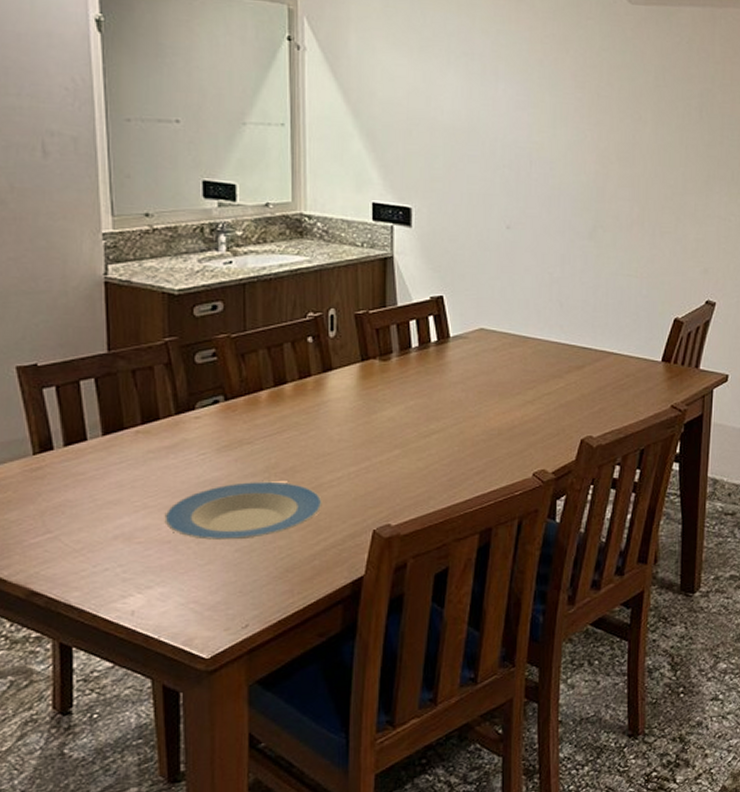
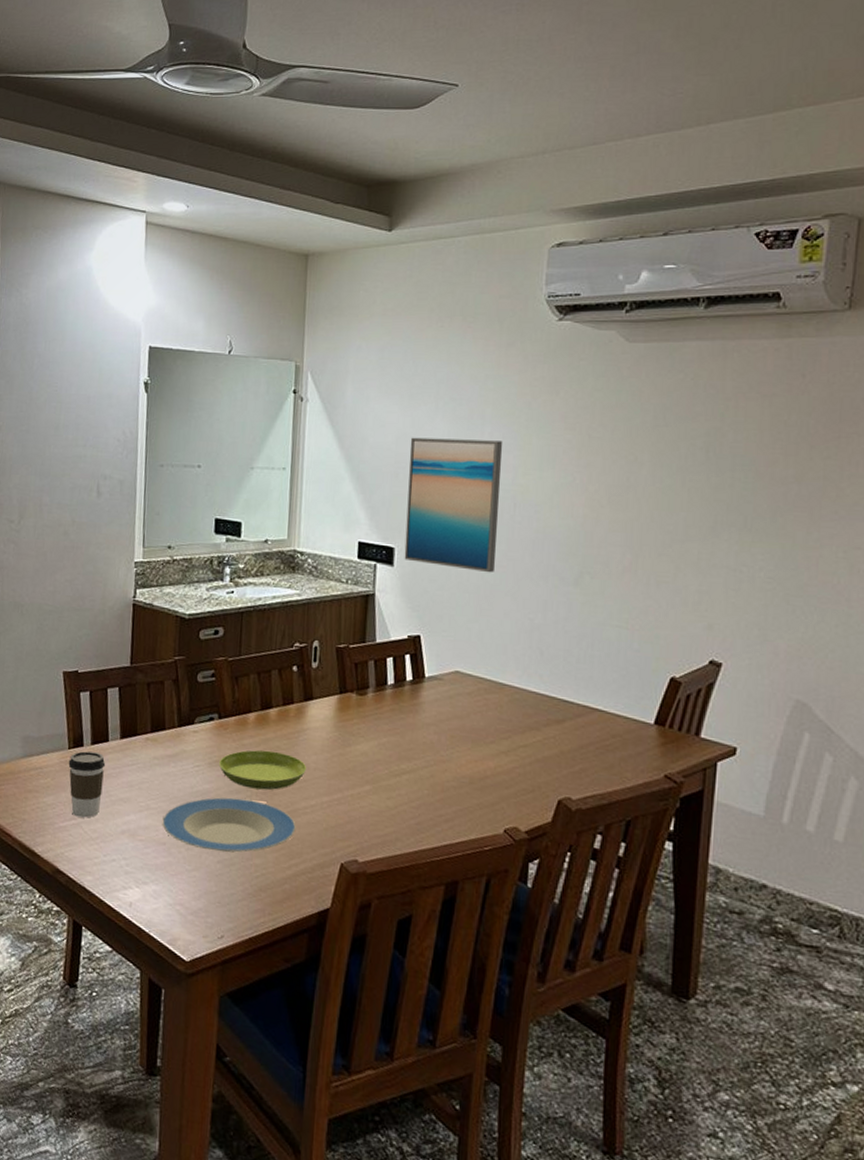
coffee cup: none [35,453,86,530] -> present [68,751,106,818]
saucer: none [228,427,331,470] -> present [218,750,307,790]
wall art: none [422,92,517,230] -> present [404,437,503,573]

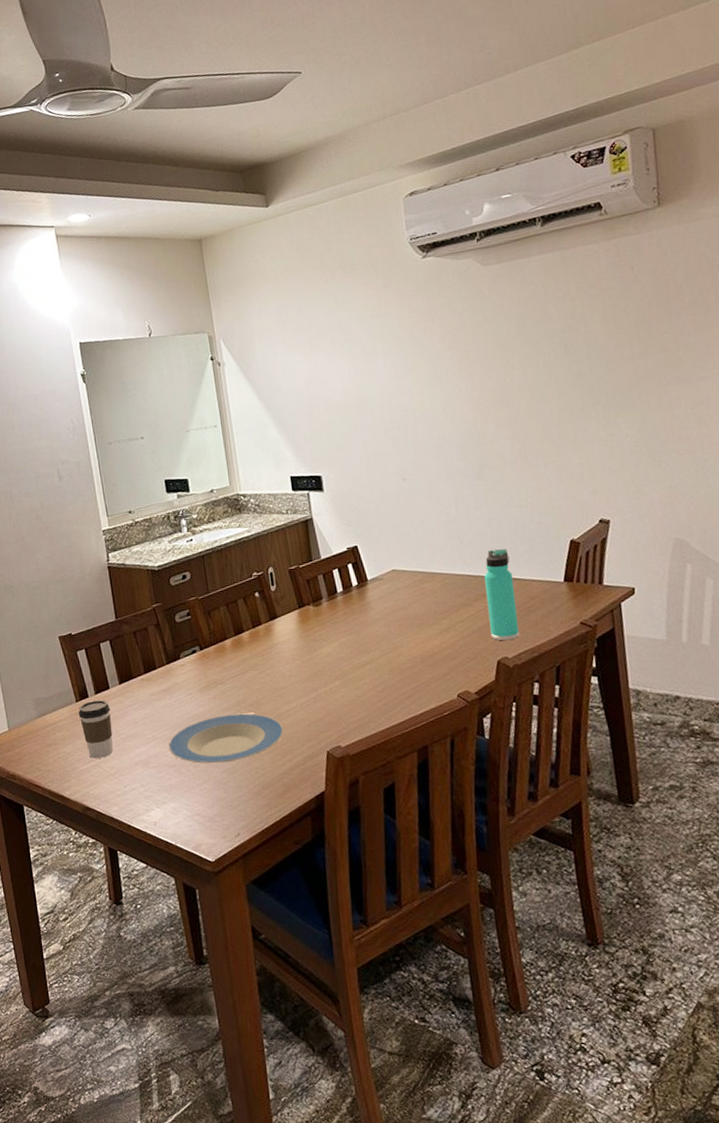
saucer: present [218,750,307,790] -> none [207,668,284,704]
wall art: present [404,437,503,573] -> none [317,369,409,485]
thermos bottle: none [556,670,595,780] -> present [483,549,519,641]

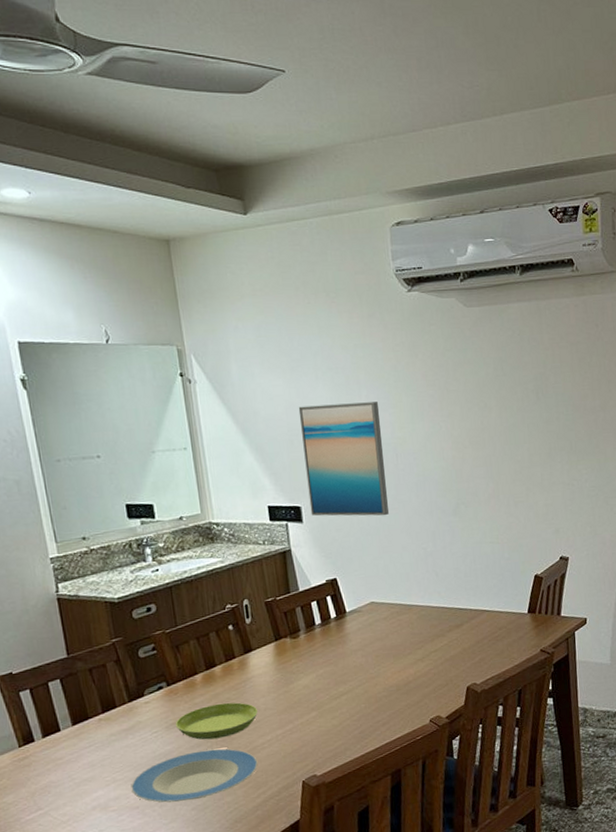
coffee cup: present [78,699,113,759] -> none [22,743,66,807]
saucer: none [207,668,284,704] -> present [175,702,259,740]
wall art: none [317,369,409,485] -> present [298,402,389,516]
thermos bottle: present [483,549,519,641] -> none [457,582,487,668]

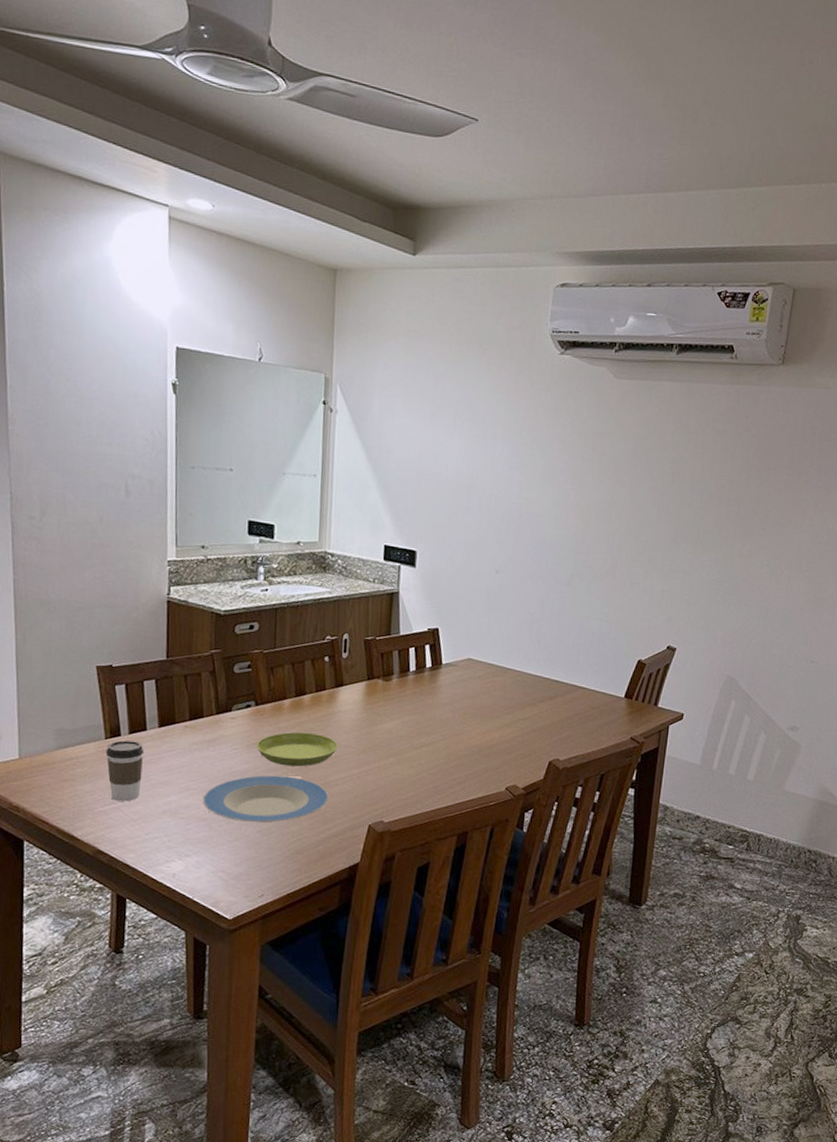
coffee cup: none [22,743,66,807] -> present [105,740,145,802]
wall art: present [298,402,389,516] -> none [425,452,512,575]

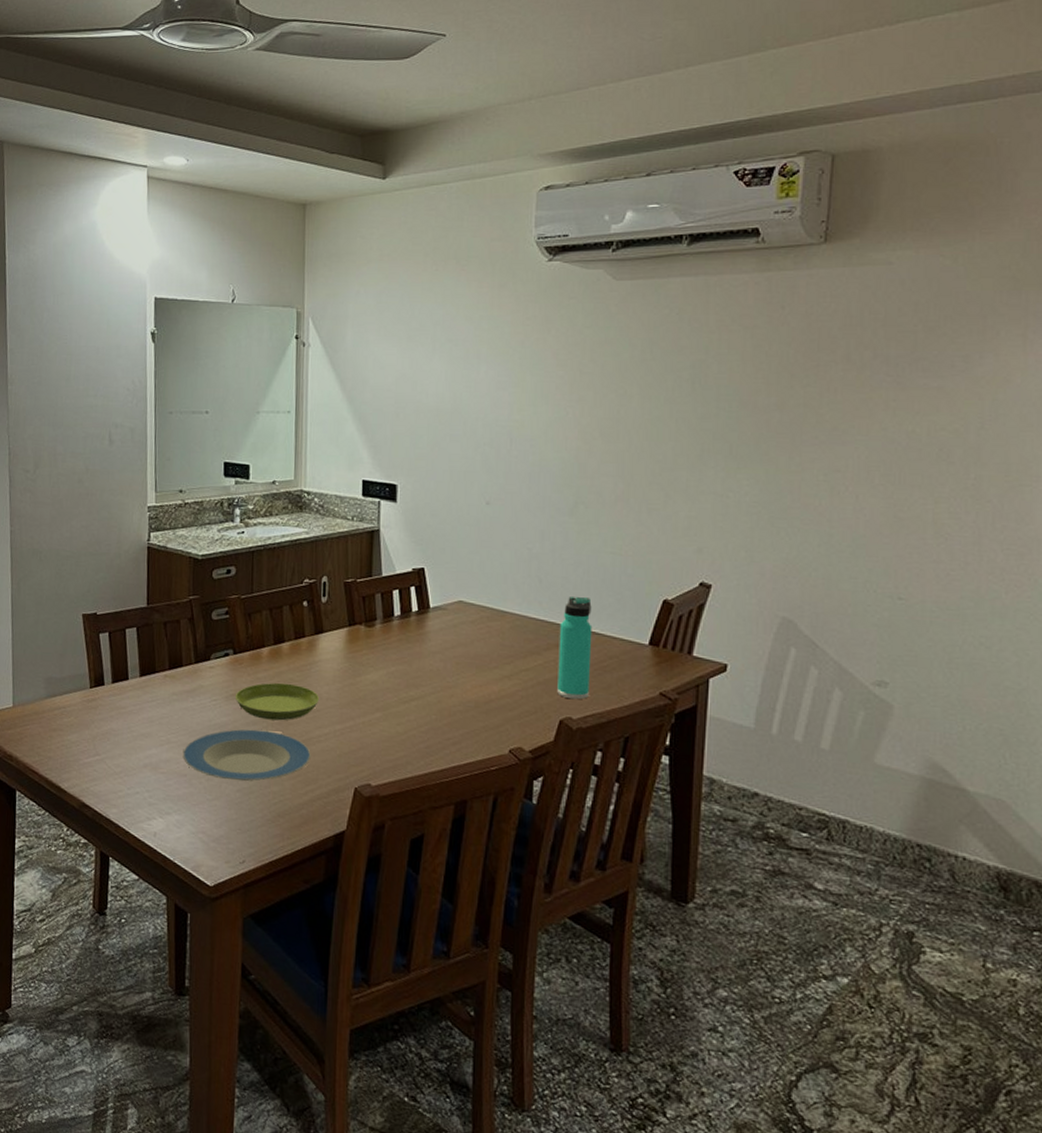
coffee cup: present [105,740,145,802] -> none [90,689,127,754]
thermos bottle: none [548,655,581,744] -> present [557,596,593,700]

